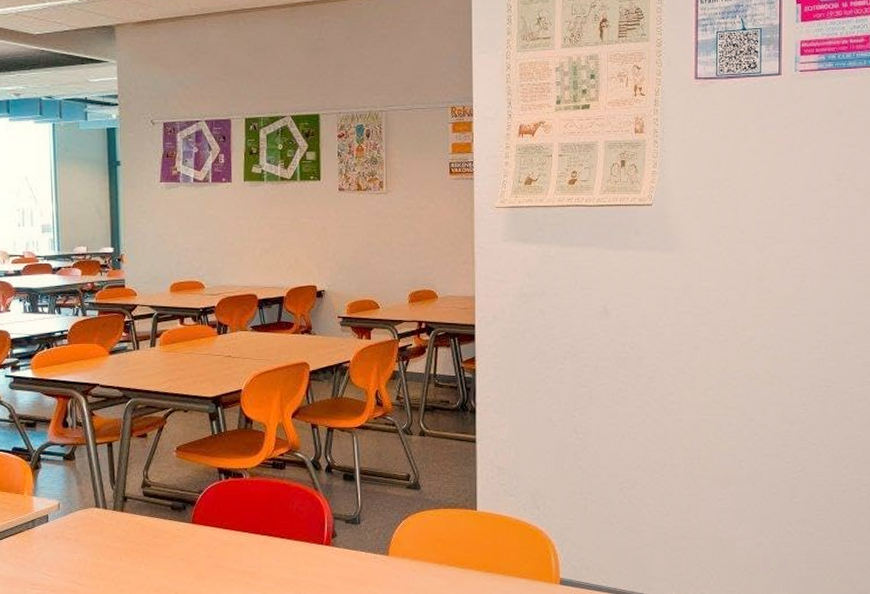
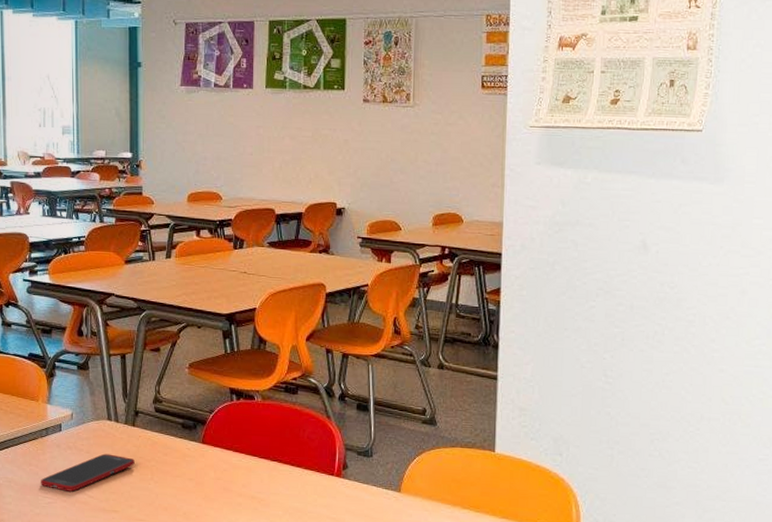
cell phone: none [28,541,125,581] -> present [41,453,135,492]

